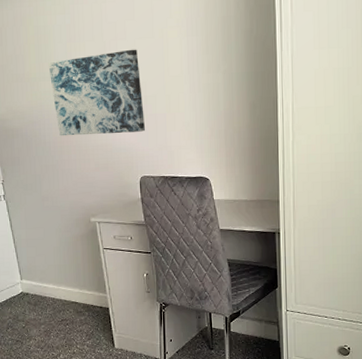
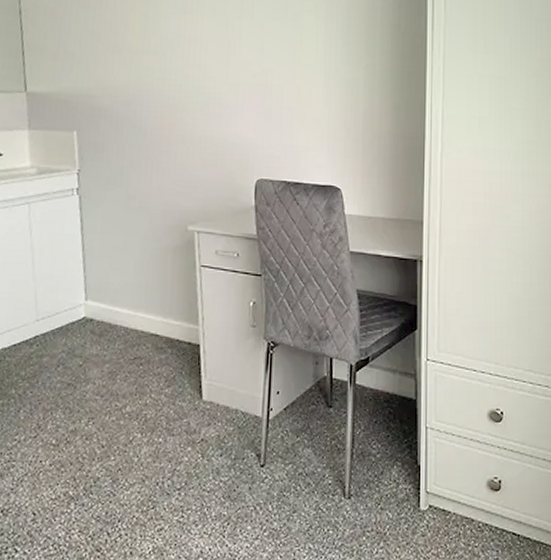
wall art: present [48,49,145,136] -> none [155,30,268,126]

